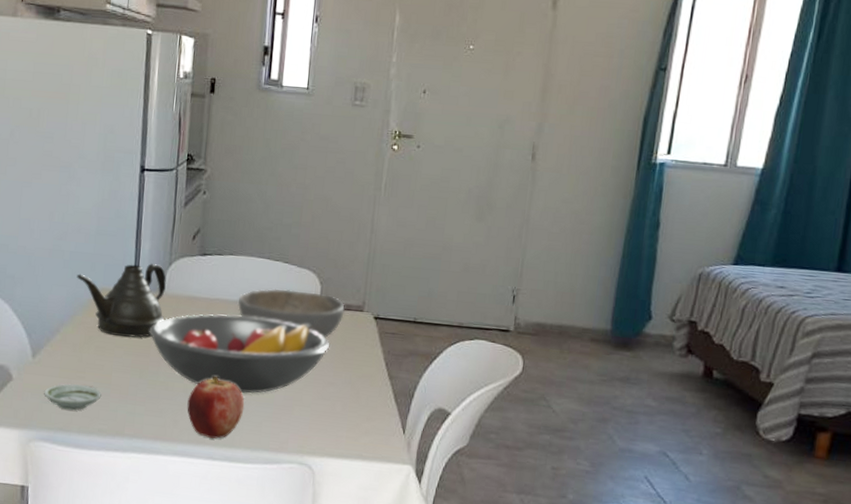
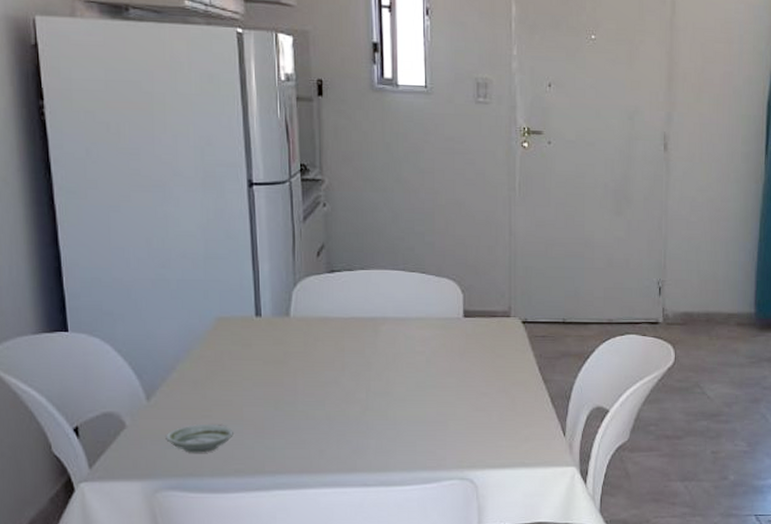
teapot: present [77,264,166,338] -> none [188,286,295,367]
fruit bowl: present [149,314,329,394] -> none [279,332,478,413]
apple: present [187,376,245,439] -> none [332,399,395,464]
bowl: present [237,288,345,339] -> none [375,301,490,348]

